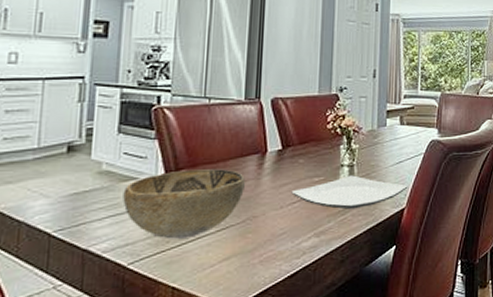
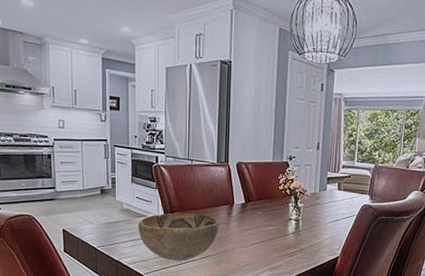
plate: present [291,175,408,210] -> none [252,227,342,254]

